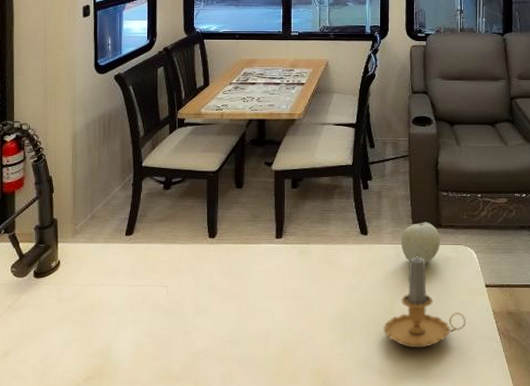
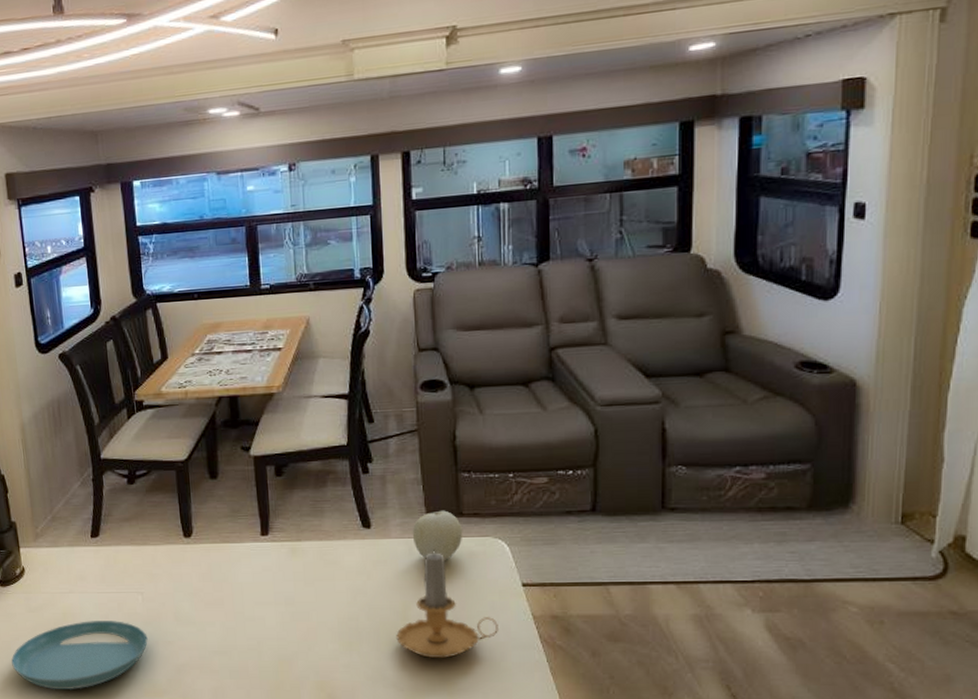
saucer: none [36,311,168,377] -> present [11,621,148,690]

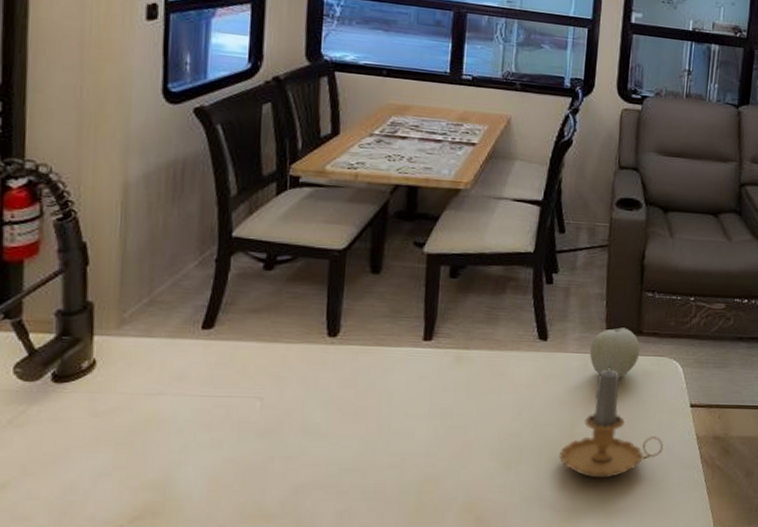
saucer: present [11,621,148,690] -> none [53,430,261,517]

